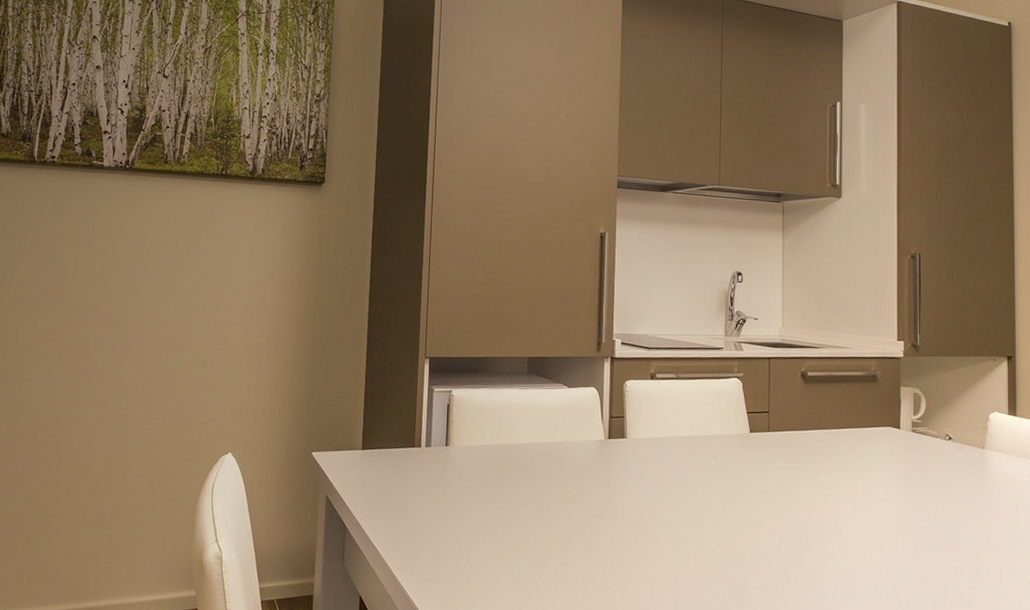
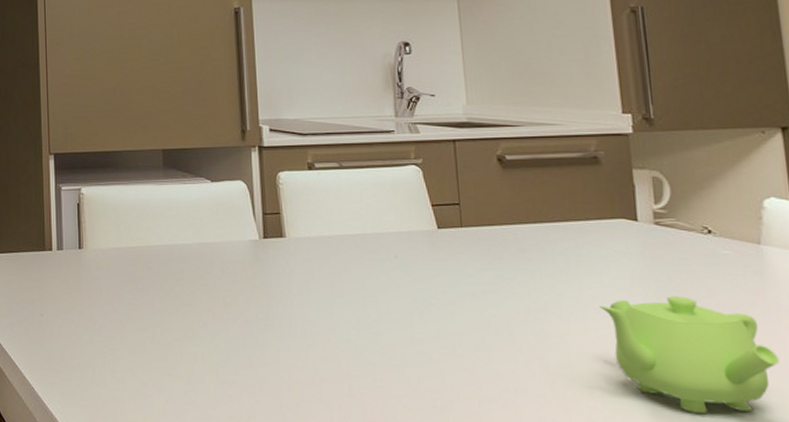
teapot: none [866,490,988,584] -> present [599,296,779,414]

